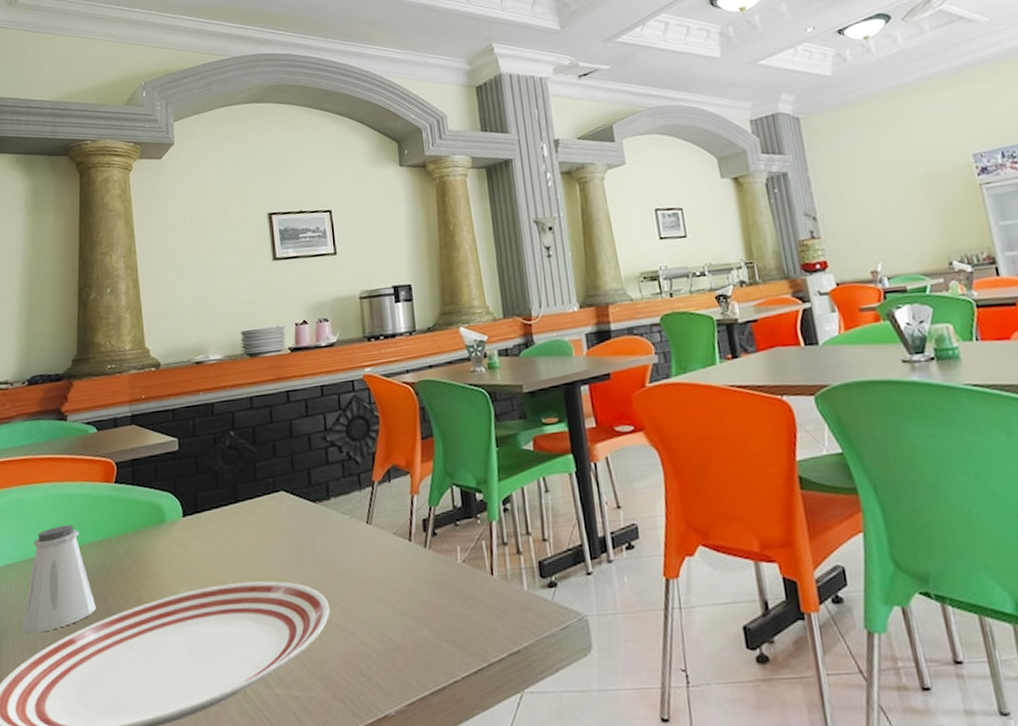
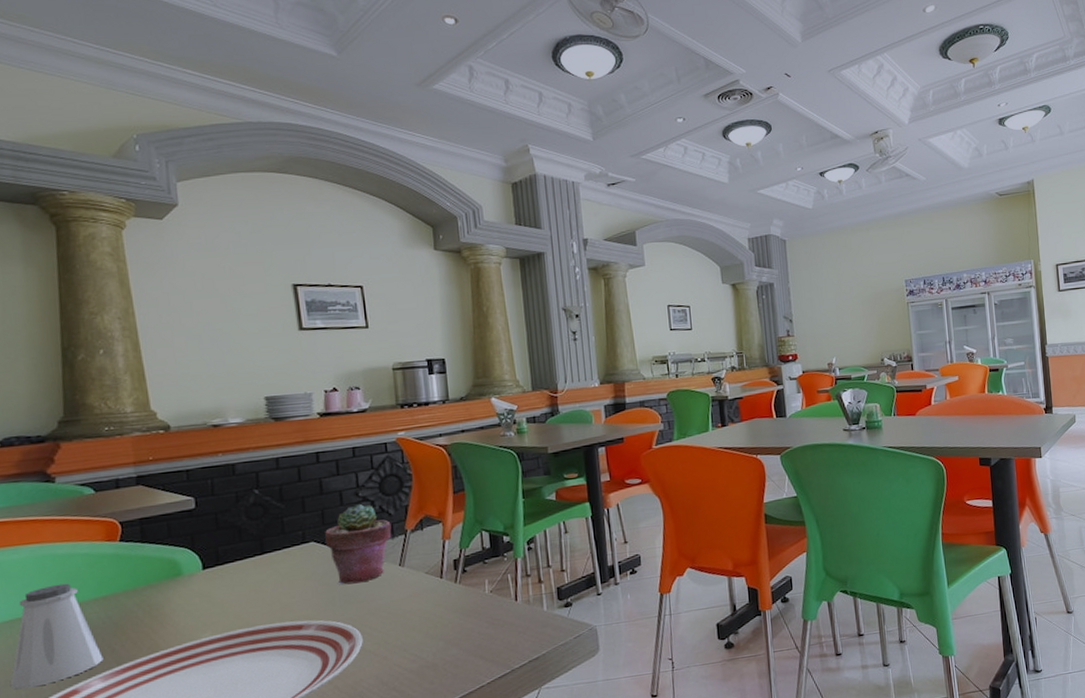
potted succulent: none [293,450,359,542] -> present [324,504,392,585]

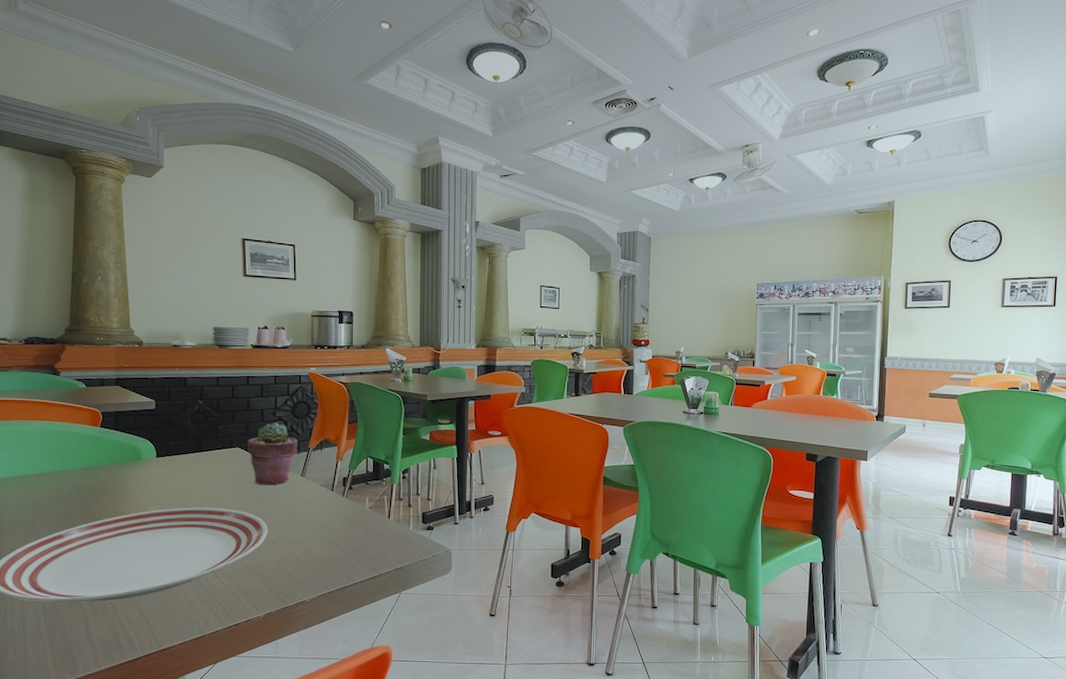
saltshaker: present [10,583,104,690] -> none [18,453,82,528]

